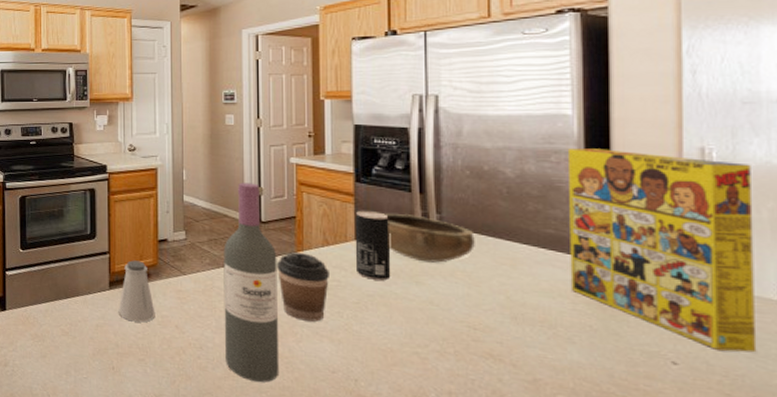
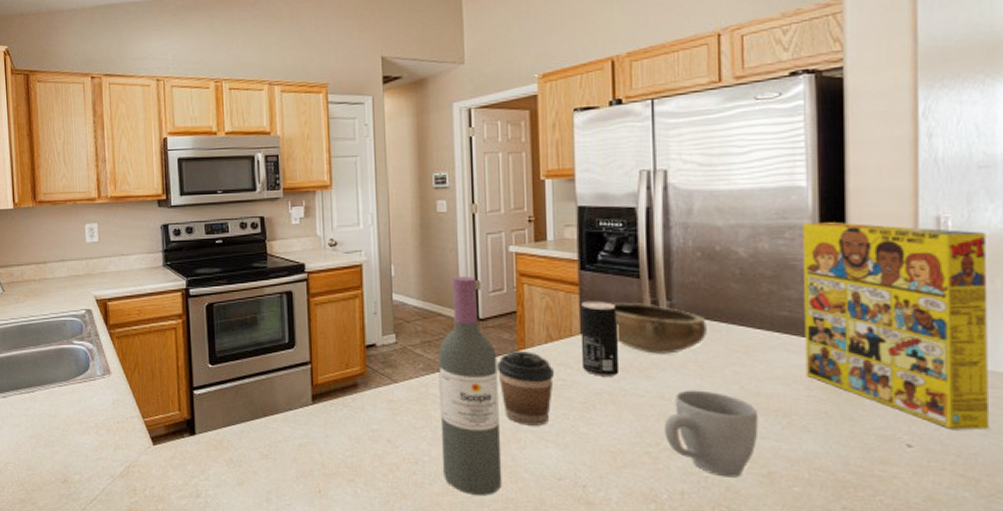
saltshaker: present [118,260,155,323] -> none [323,370,365,439]
mug: none [432,297,524,382] -> present [663,390,759,478]

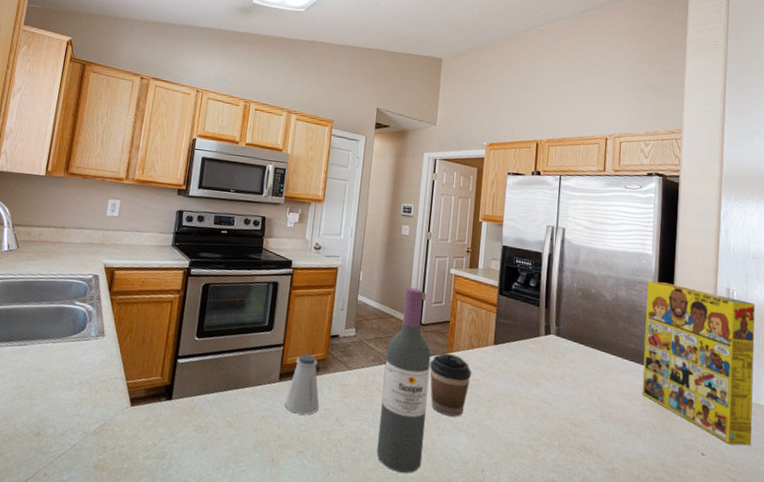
saltshaker: none [323,370,365,439] -> present [284,353,320,415]
beverage can: present [580,300,620,376] -> none [492,319,521,382]
bowl: present [610,302,707,354] -> none [517,323,581,368]
mug: present [663,390,759,478] -> none [544,397,609,471]

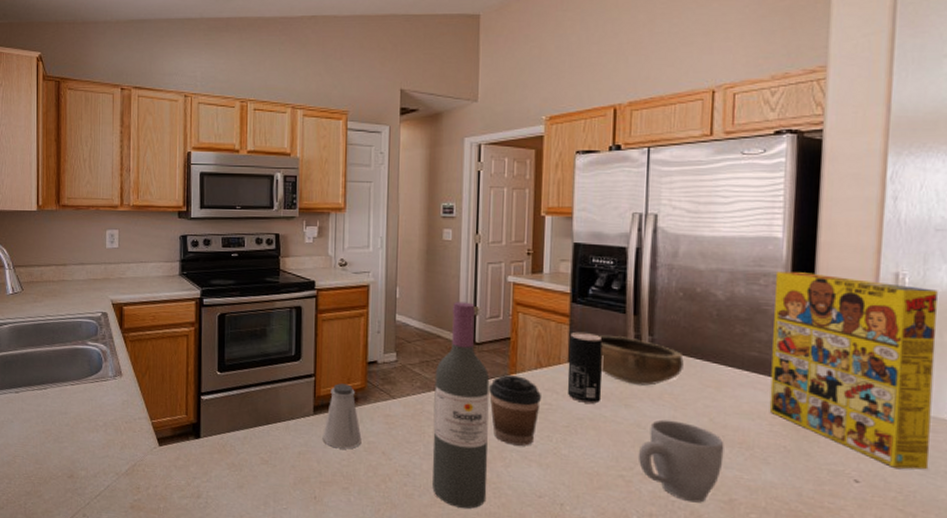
beverage can: none [492,319,521,382] -> present [567,331,603,404]
bowl: none [517,323,581,368] -> present [597,334,684,386]
mug: none [544,397,609,471] -> present [638,419,724,503]

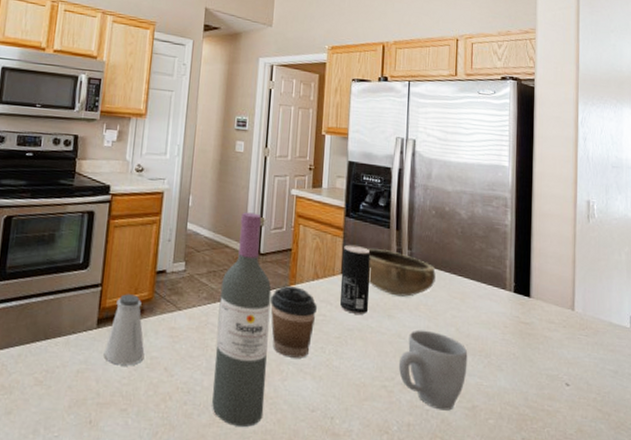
cereal box: present [769,271,938,470] -> none [502,195,617,373]

